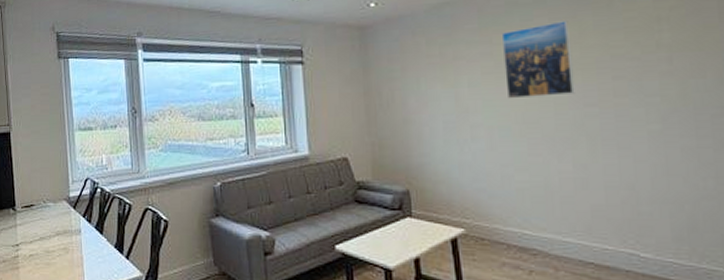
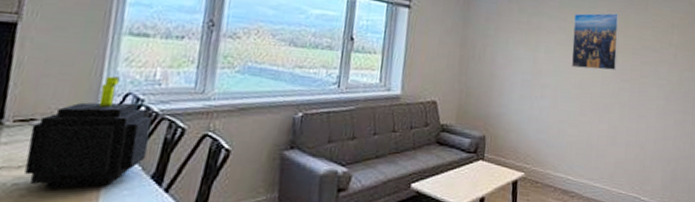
plant pot: none [33,166,108,259] -> present [24,76,152,190]

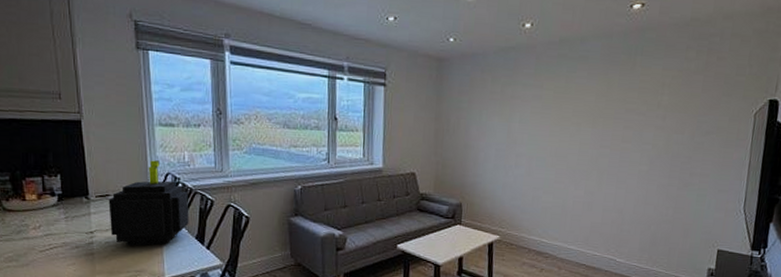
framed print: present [571,13,619,70] -> none [547,76,601,137]

